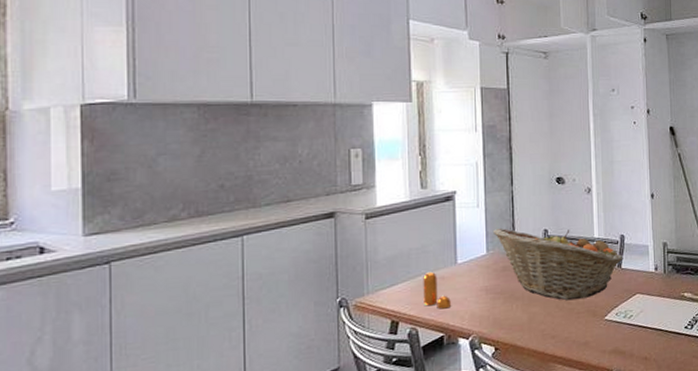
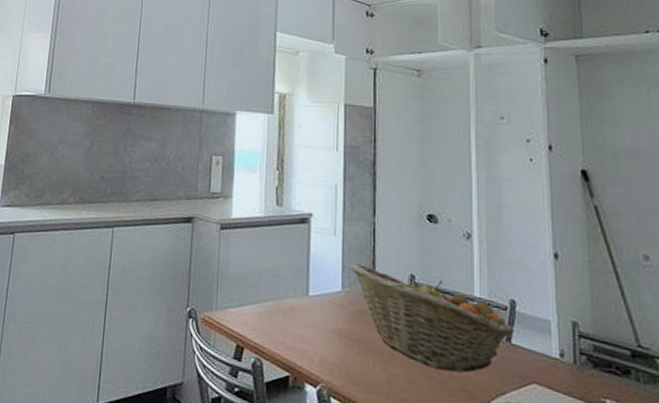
pepper shaker: present [423,271,451,309] -> none [270,298,299,345]

